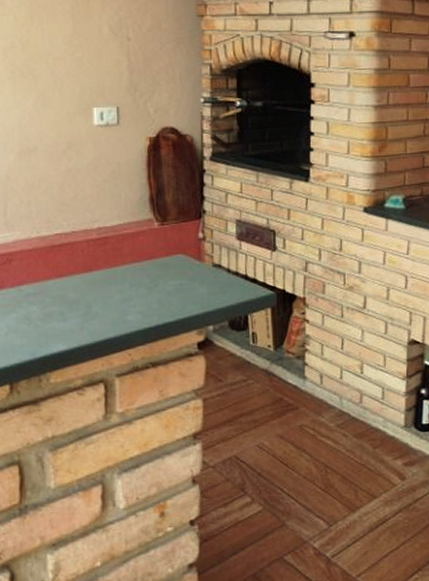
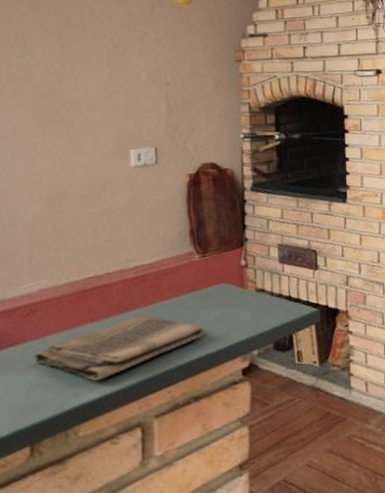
dish towel: none [10,276,164,334] -> present [33,315,206,382]

